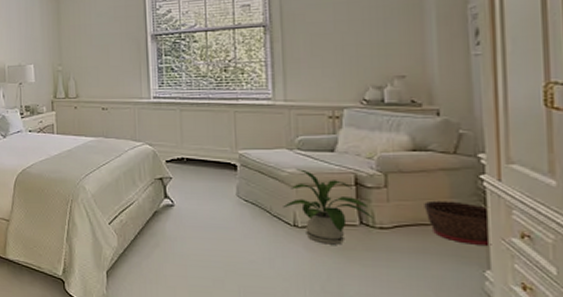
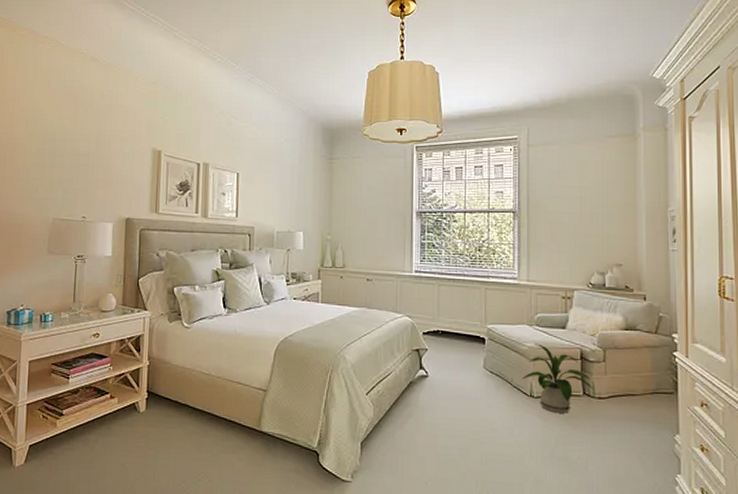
basket: present [424,200,492,245] -> none [632,373,681,413]

